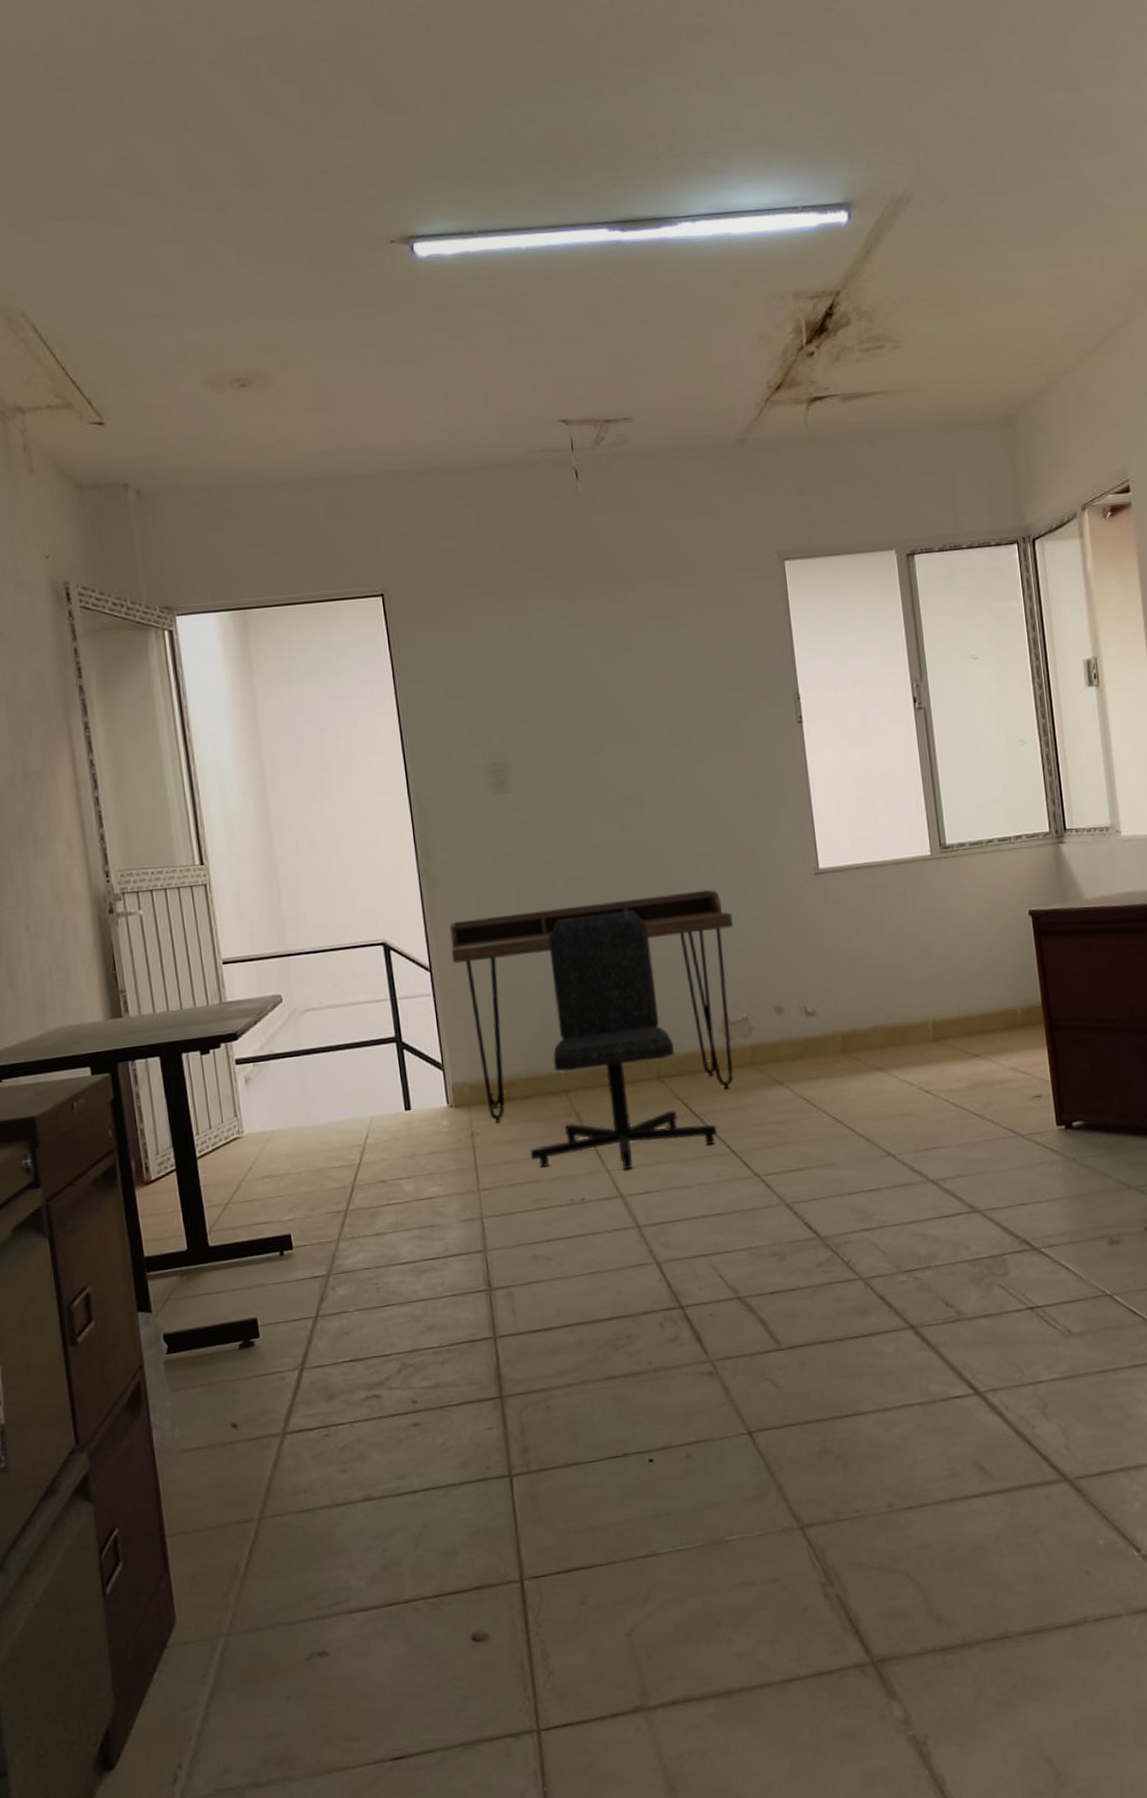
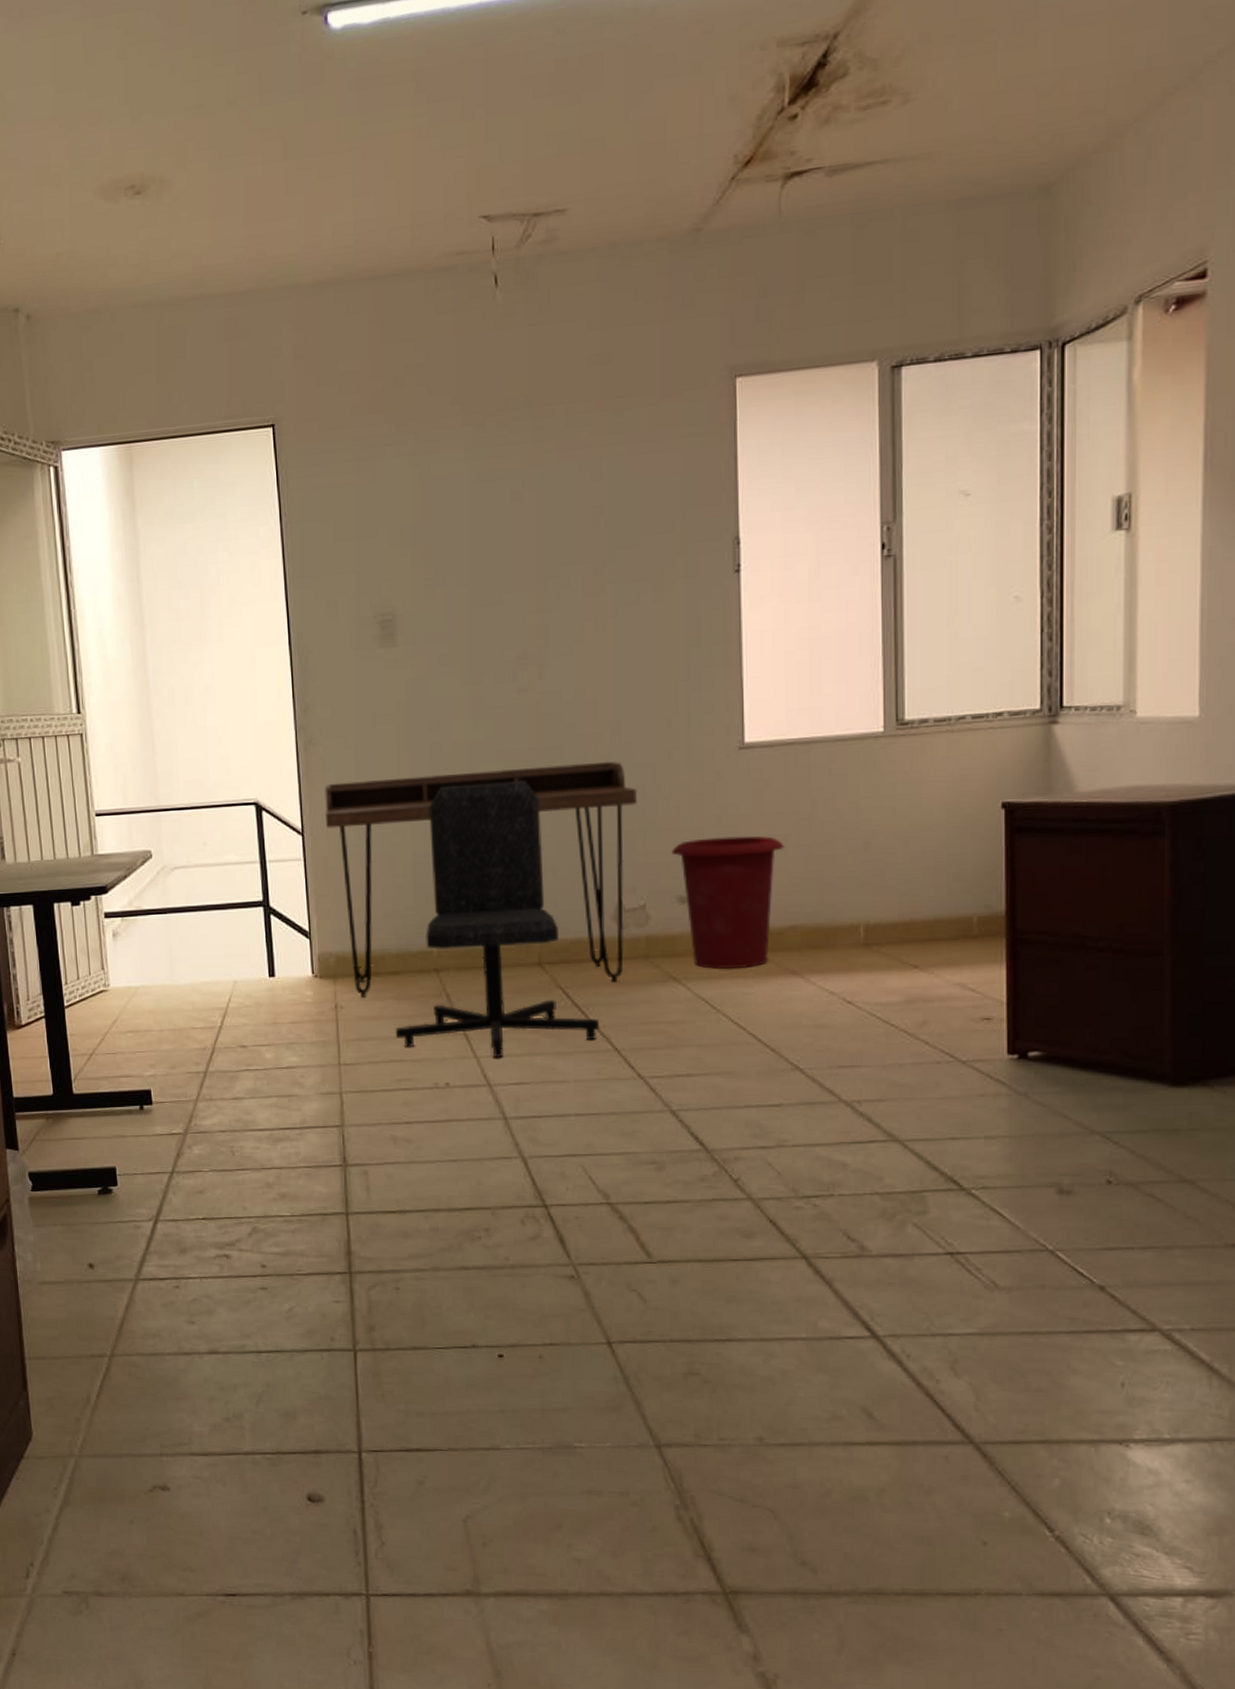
waste bin: none [766,949,861,1071] -> present [671,836,785,969]

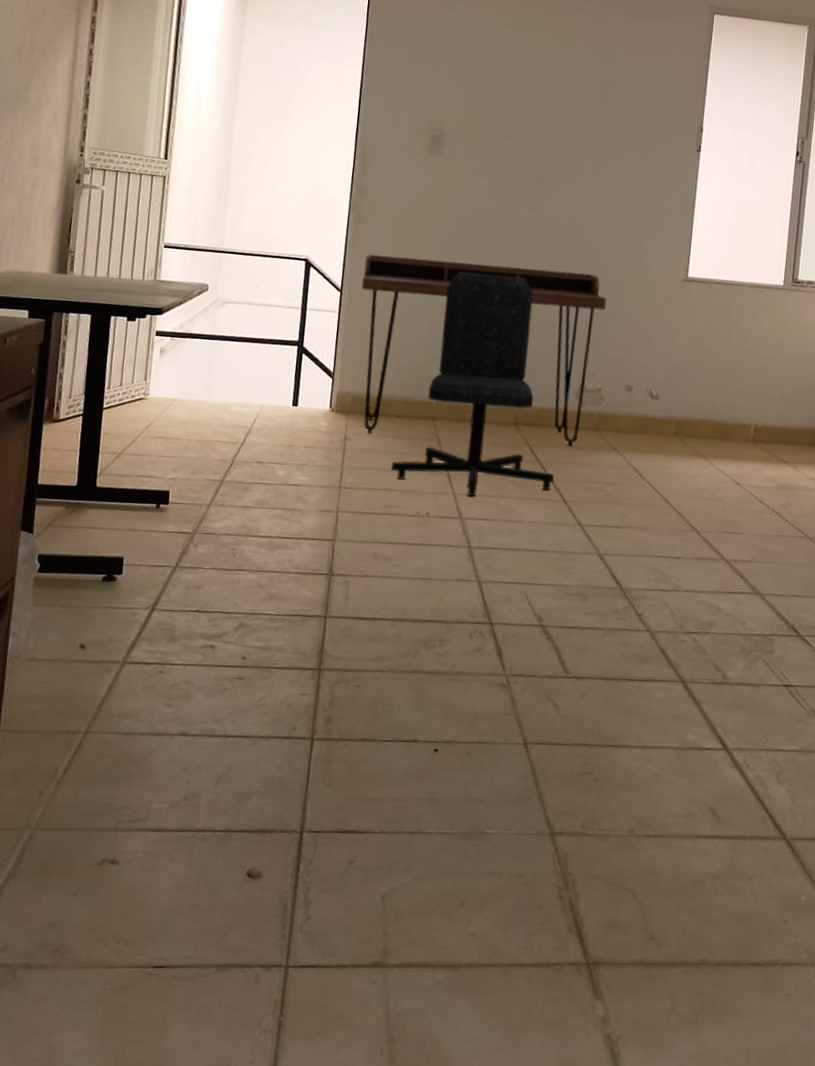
waste bin: present [671,836,785,969] -> none [625,343,707,448]

